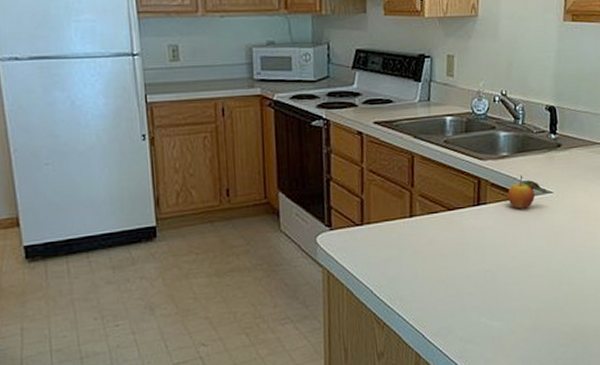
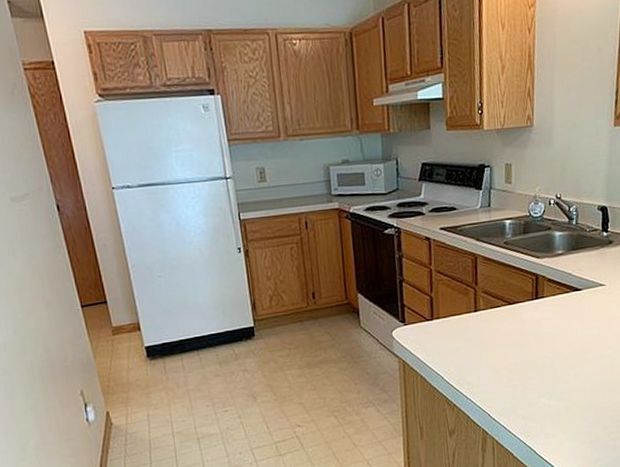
fruit: present [507,174,548,209] -> none [563,270,601,301]

